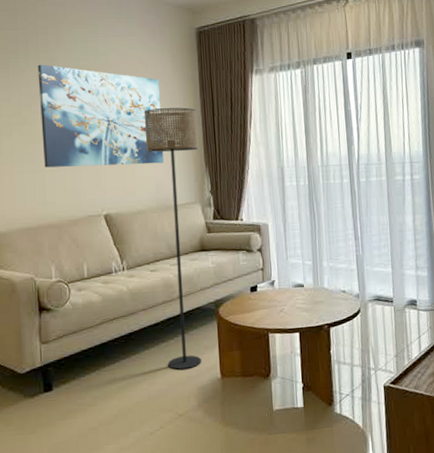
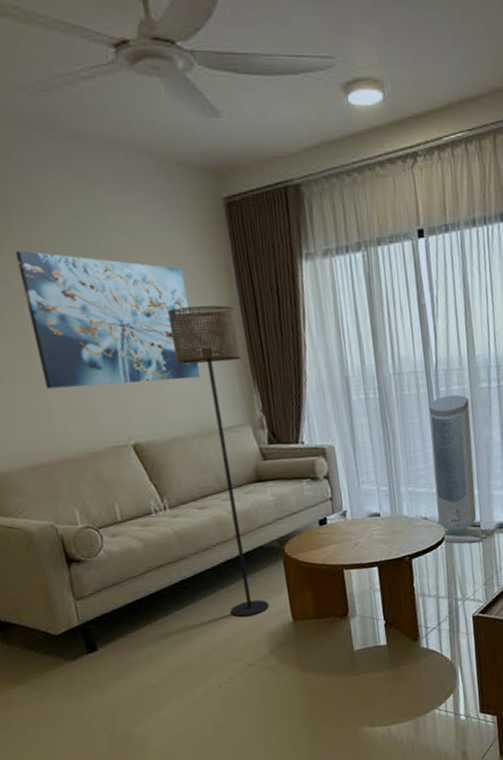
air purifier: none [350,185,399,317] -> present [428,394,487,544]

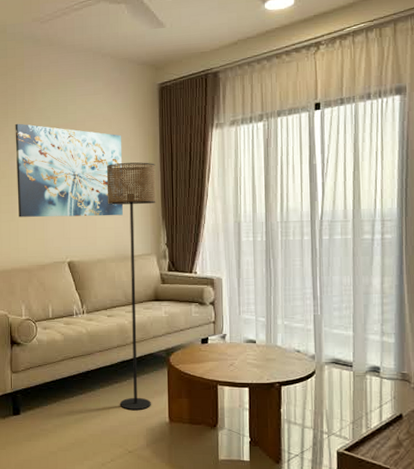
air purifier: present [428,394,487,544] -> none [310,243,358,381]

